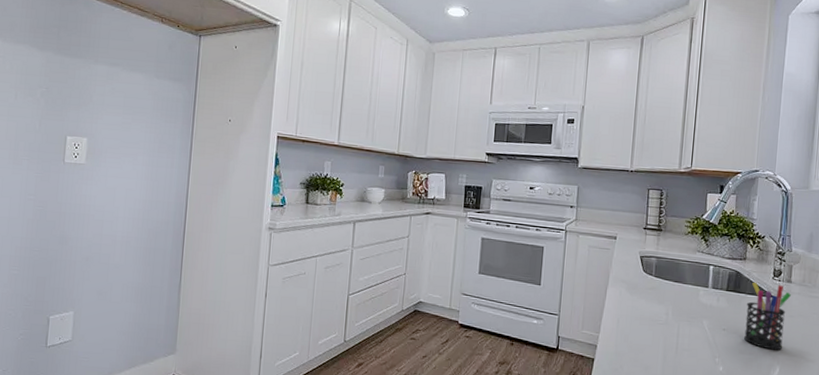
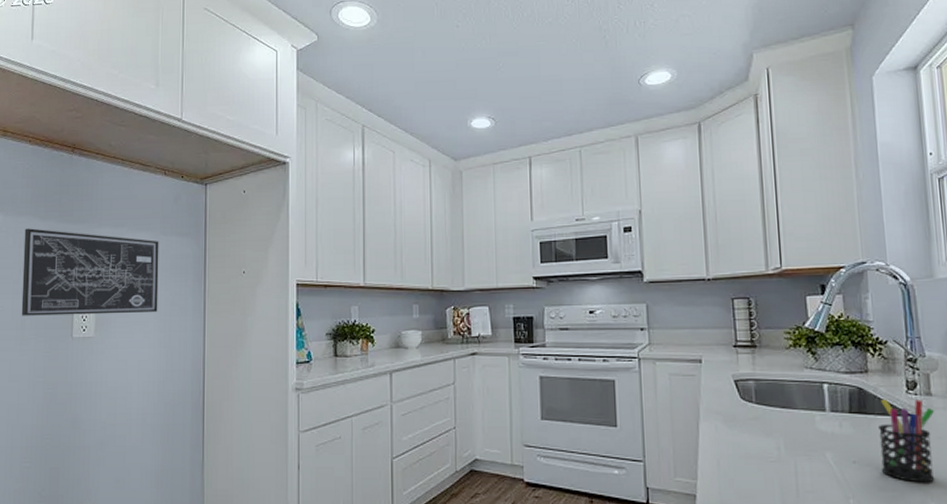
wall art: none [15,56,152,147] -> present [21,228,159,316]

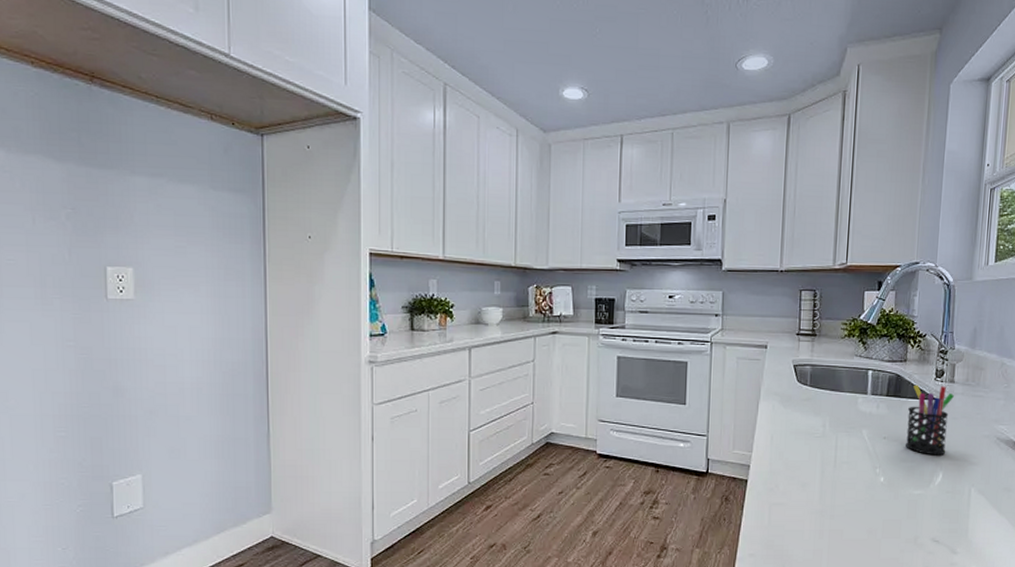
wall art: present [21,228,159,316] -> none [35,170,210,276]

